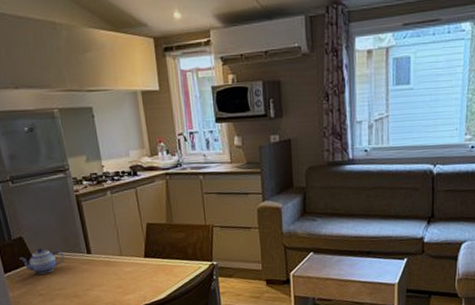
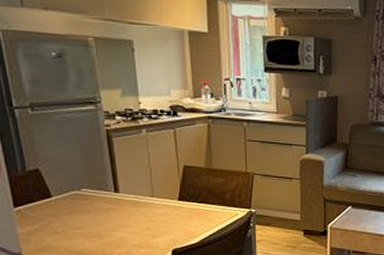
teapot: present [20,248,64,274] -> none [34,182,88,210]

